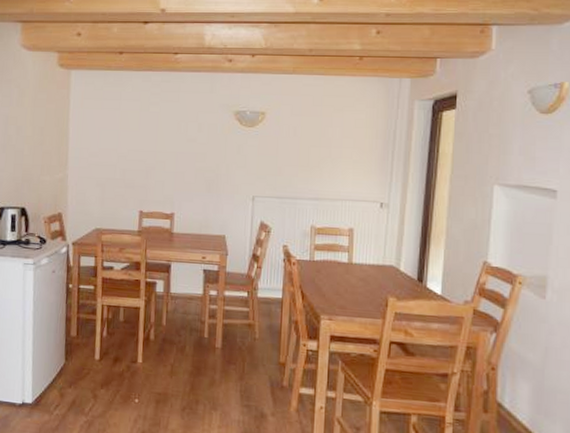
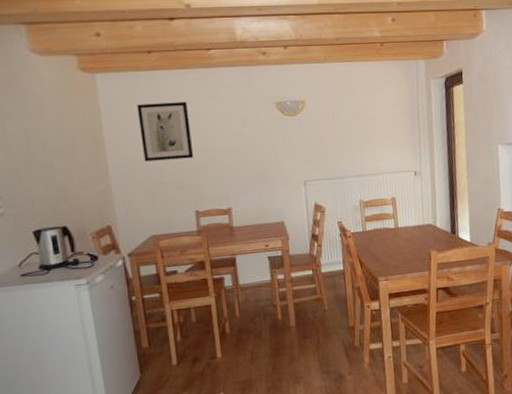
wall art: none [100,101,148,159] -> present [137,102,194,162]

